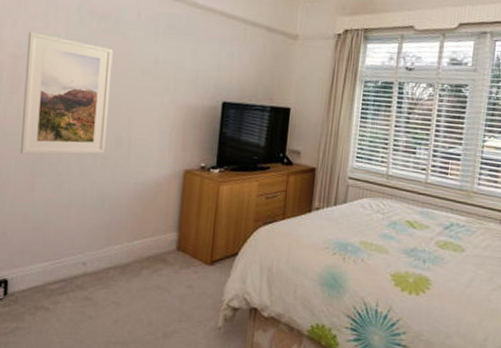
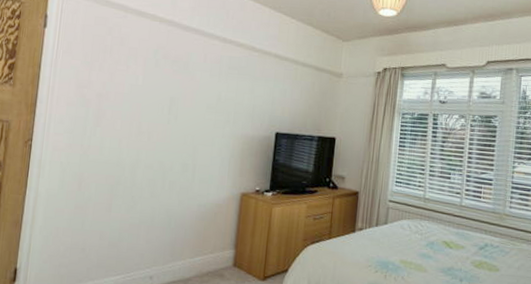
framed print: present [21,31,113,155] -> none [101,73,183,179]

